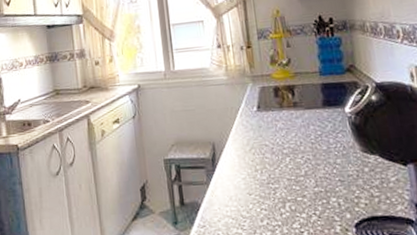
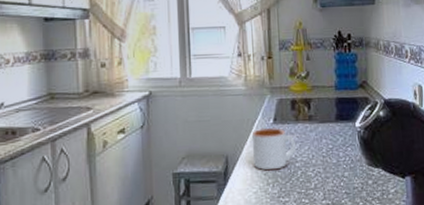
mug: none [237,115,283,157] -> present [252,127,297,171]

